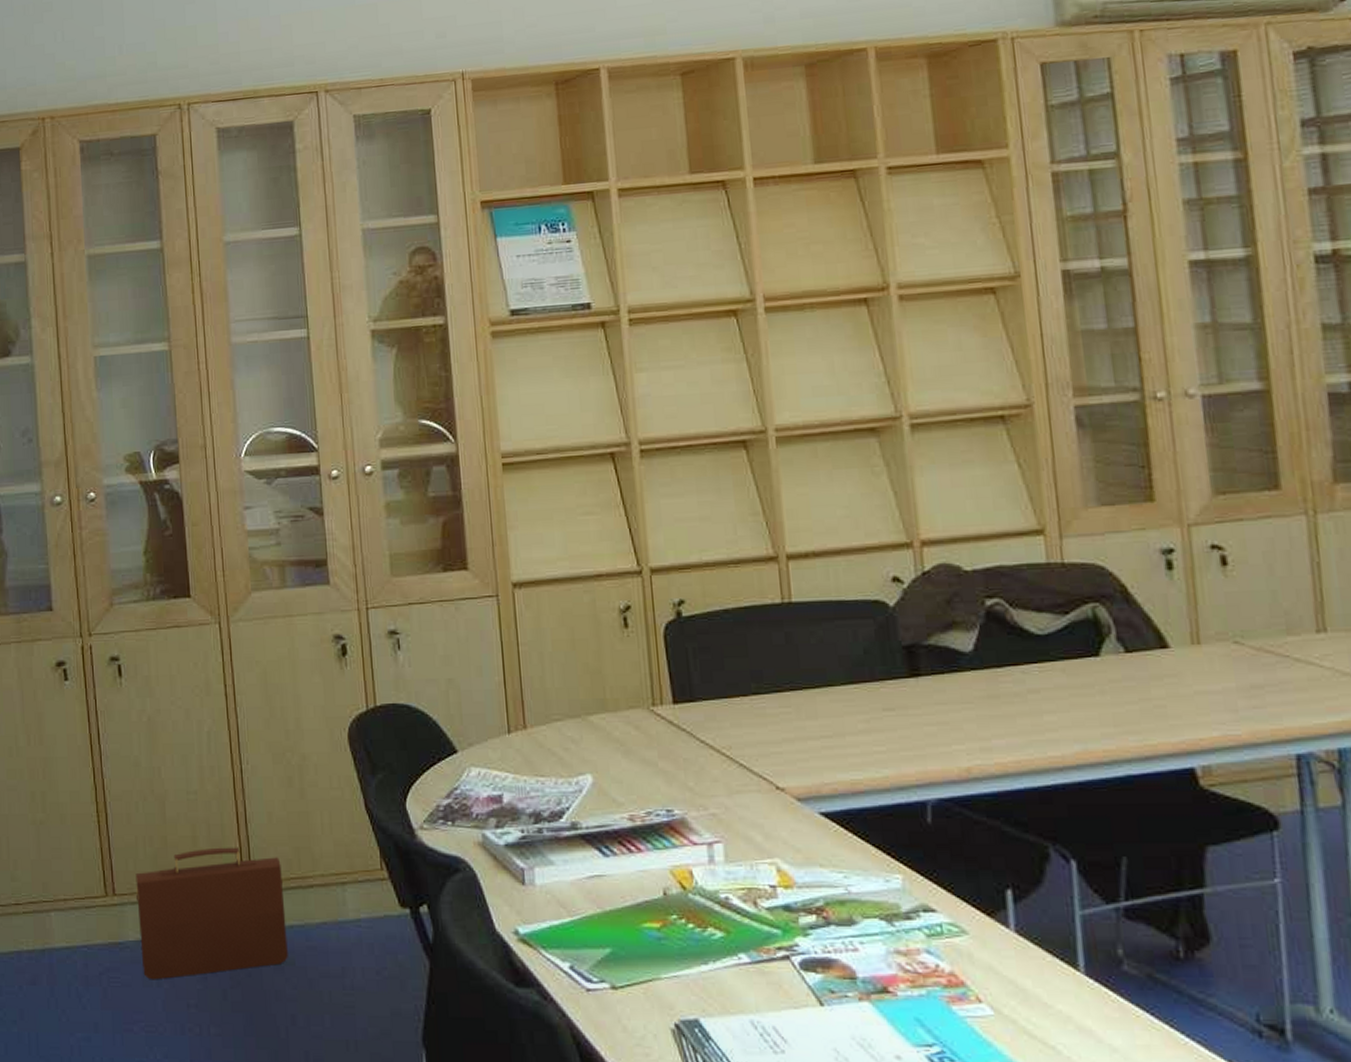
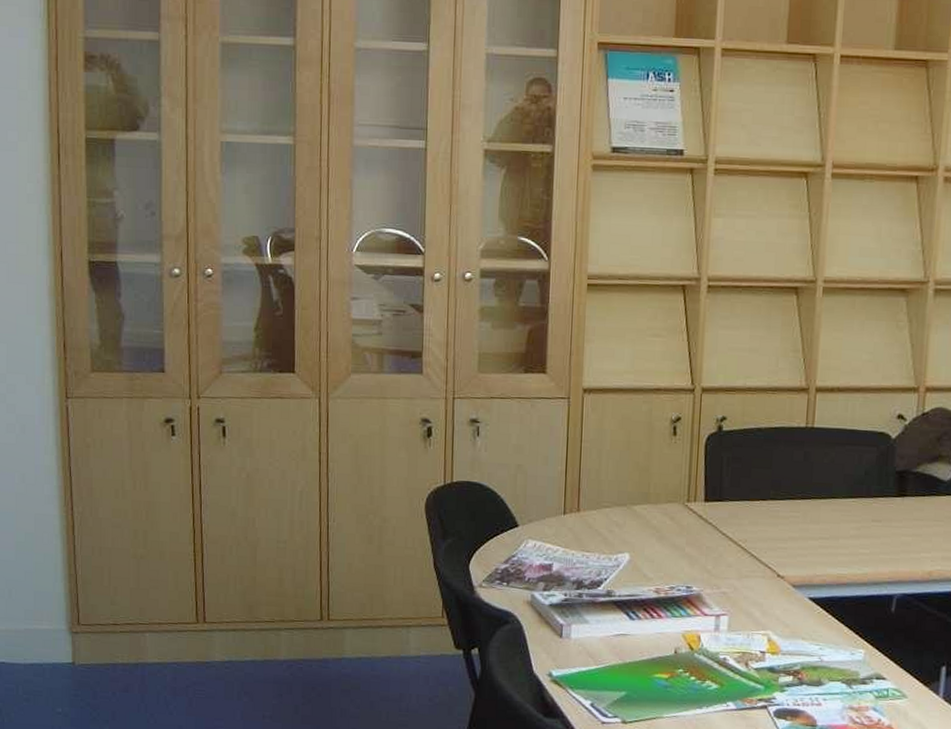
briefcase: present [135,847,288,980] -> none [224,589,357,695]

